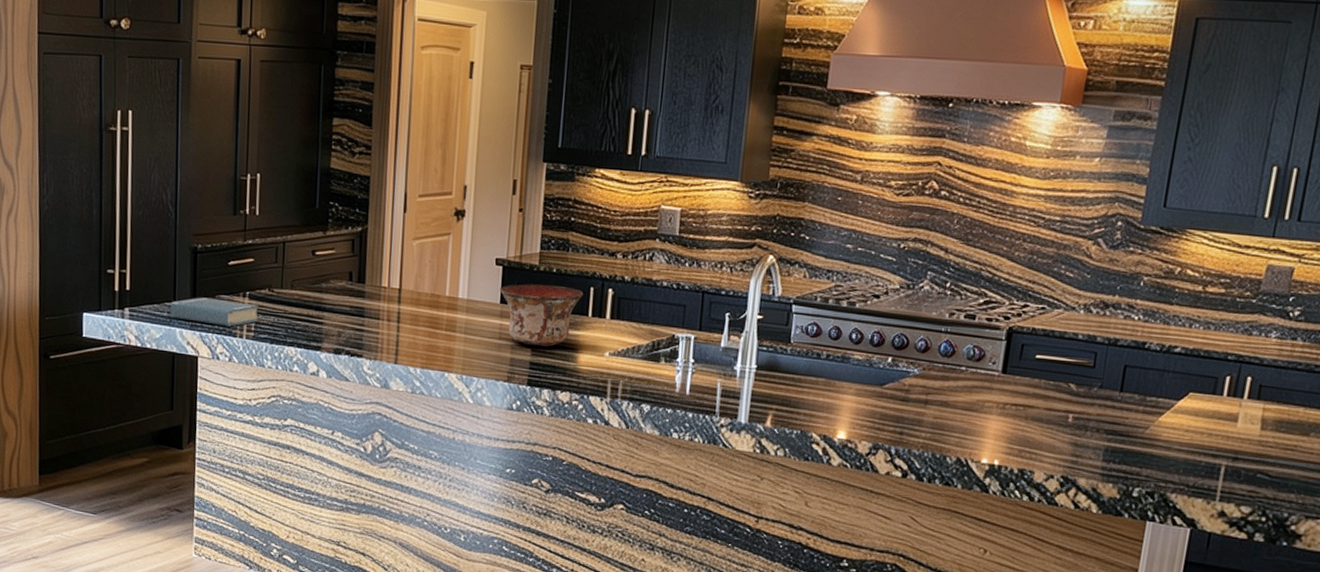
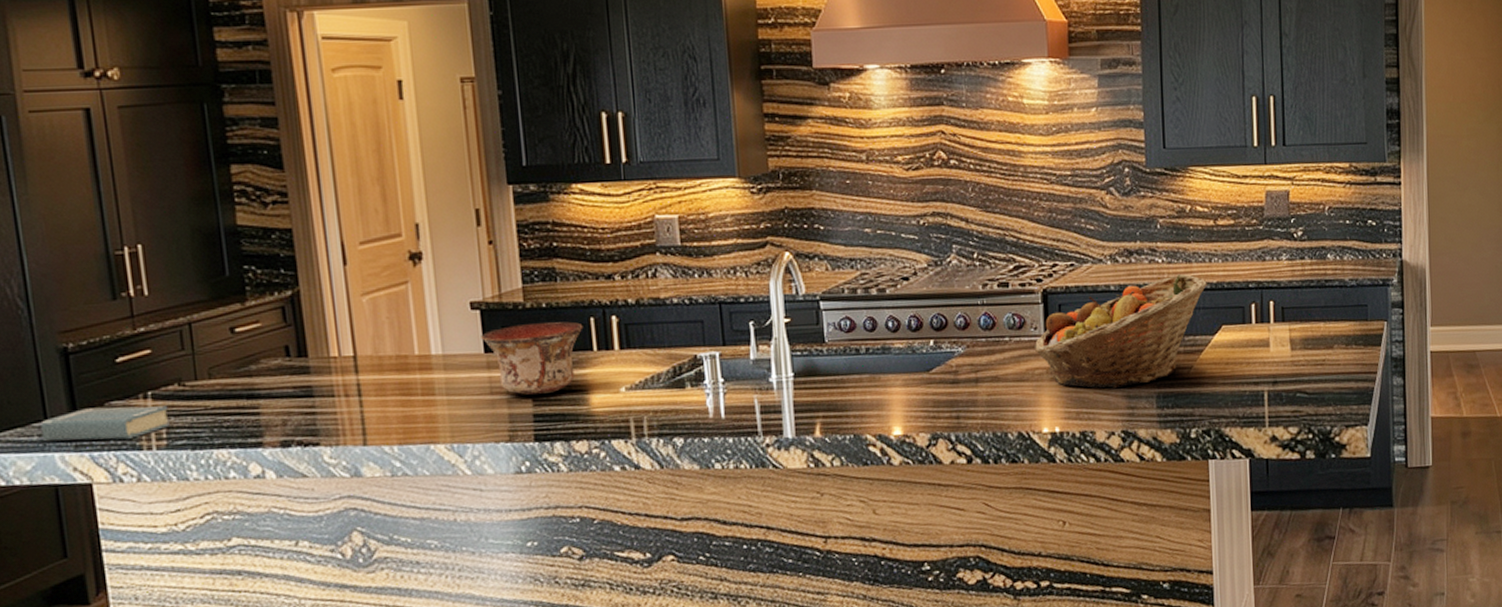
fruit basket: none [989,334,1182,436] -> present [1035,274,1207,388]

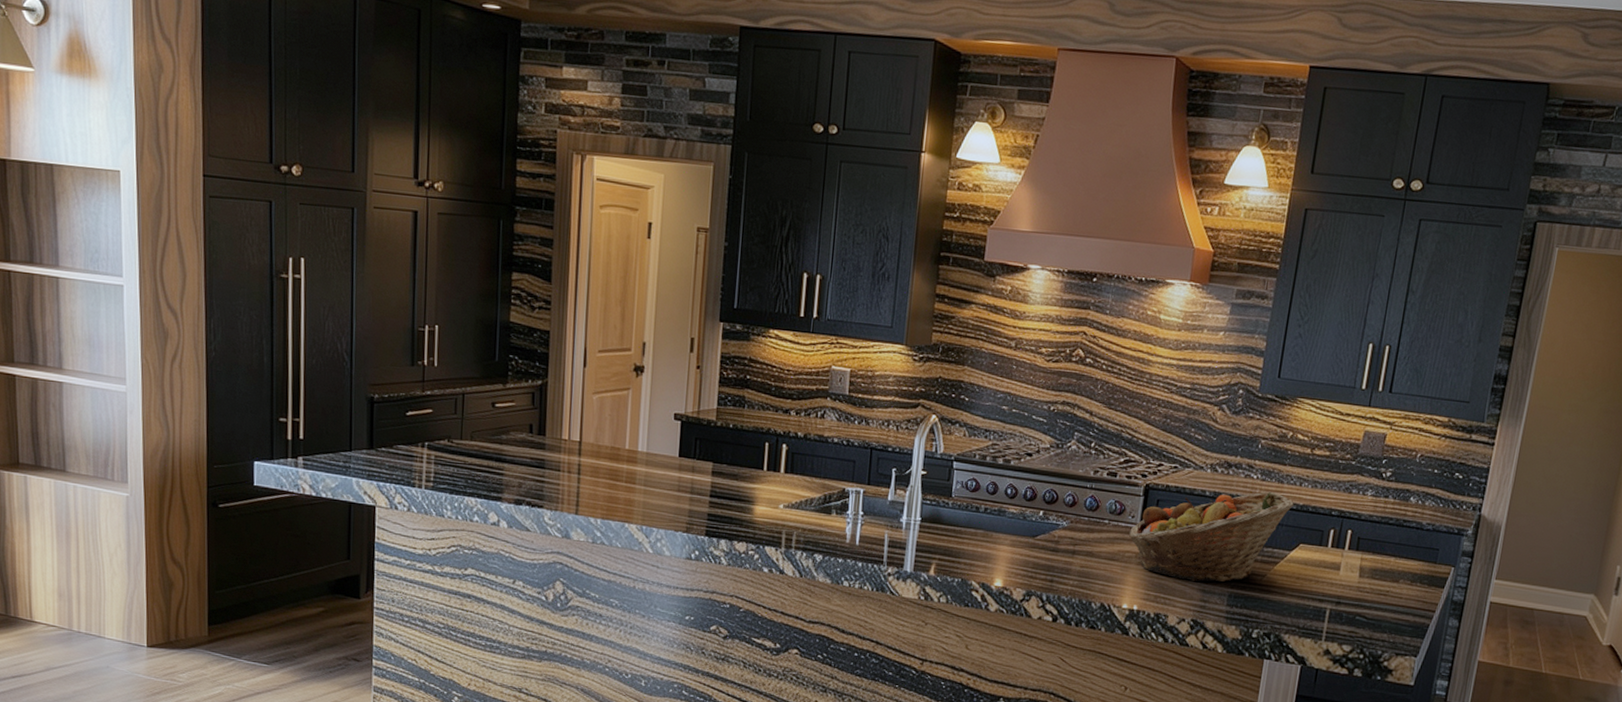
hardback book: present [40,405,170,442] -> none [346,447,438,477]
bowl: present [481,321,583,396] -> none [678,438,759,499]

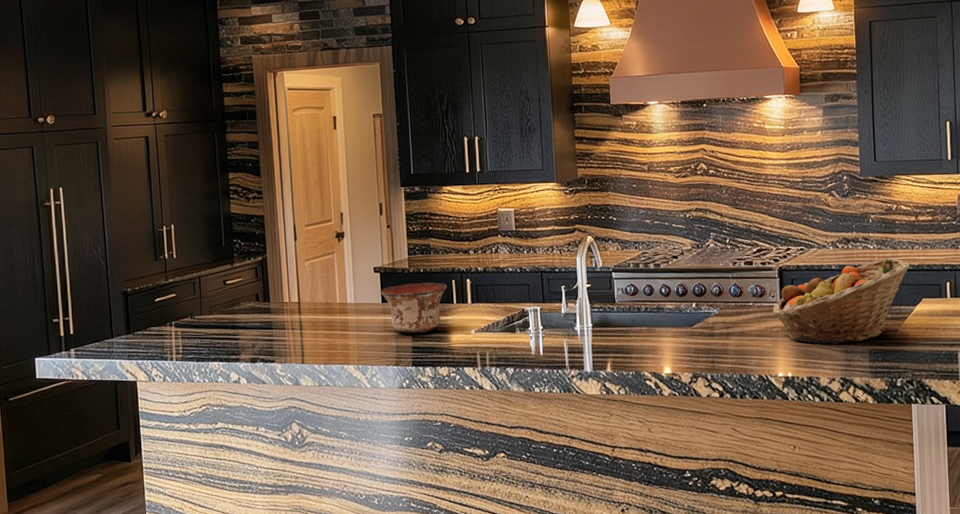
bowl: none [678,438,759,499] -> present [380,282,448,334]

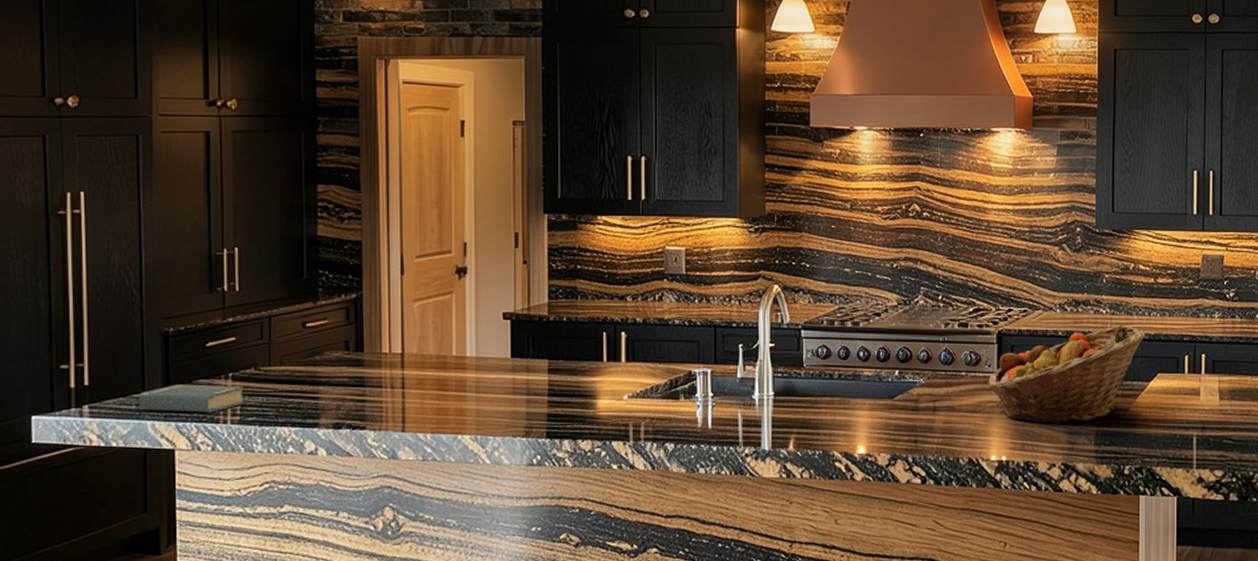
hardback book: none [109,331,184,353] -> present [139,384,244,413]
bowl: present [380,282,448,334] -> none [509,335,597,398]

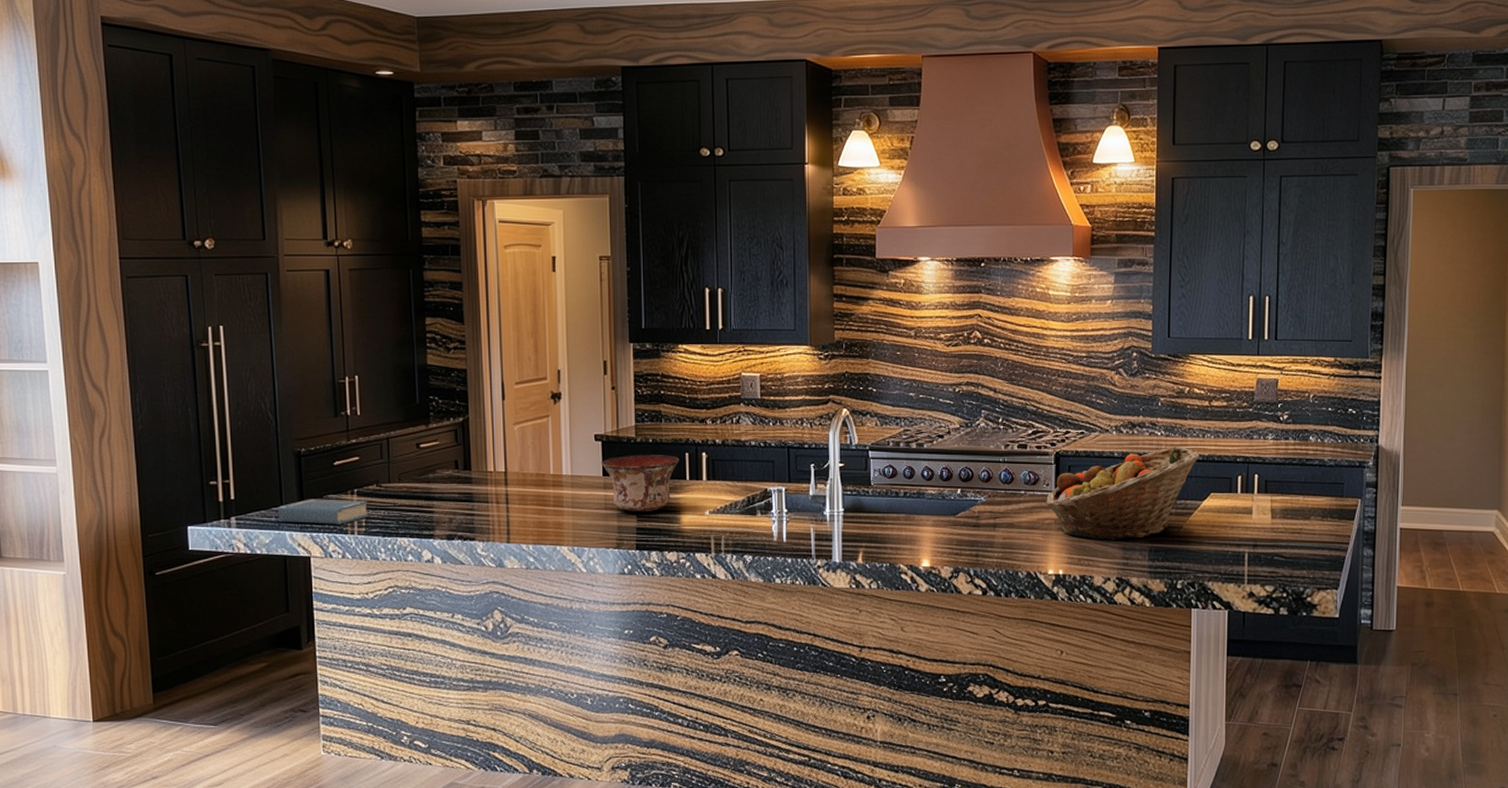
bowl: none [509,335,597,398] -> present [601,455,680,513]

